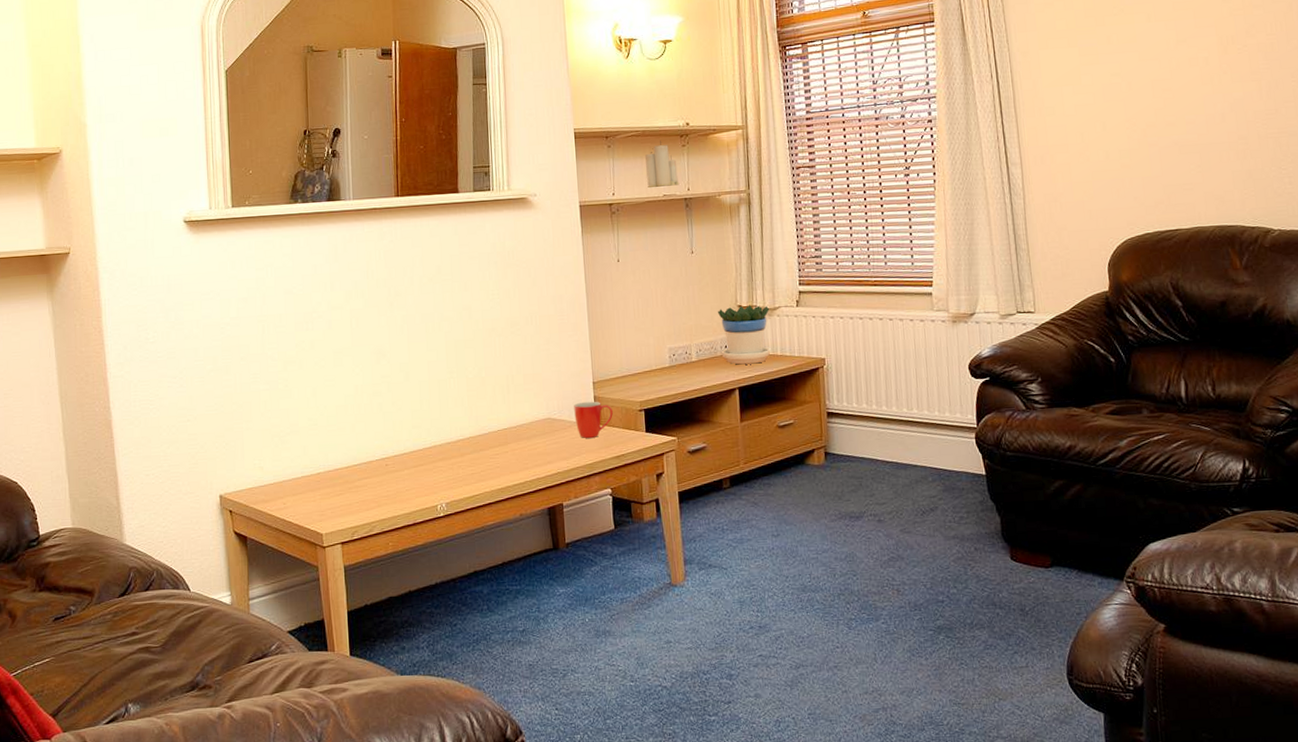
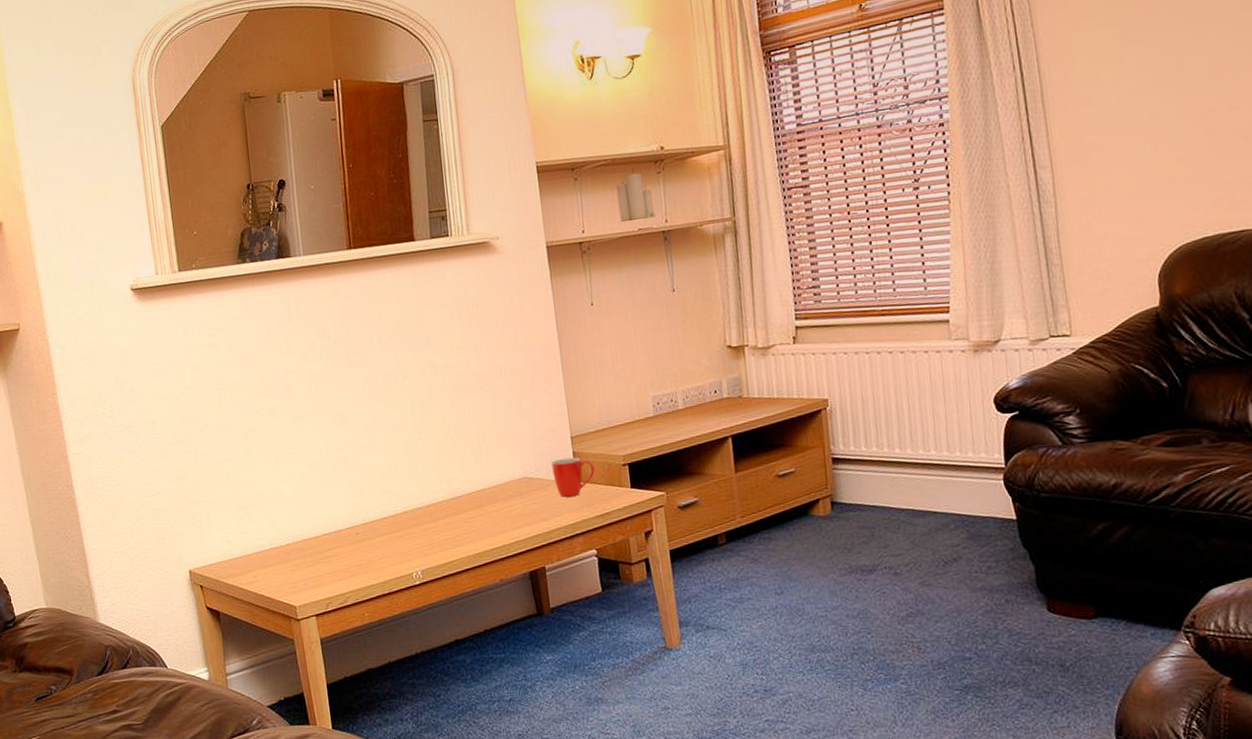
flowerpot: present [718,305,771,365] -> none [705,344,766,411]

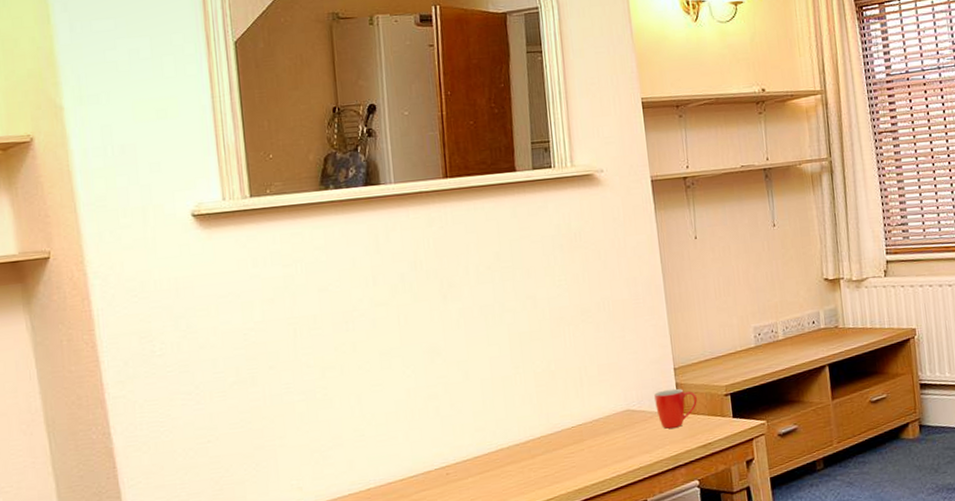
candle: present [616,169,656,223] -> none [720,108,758,160]

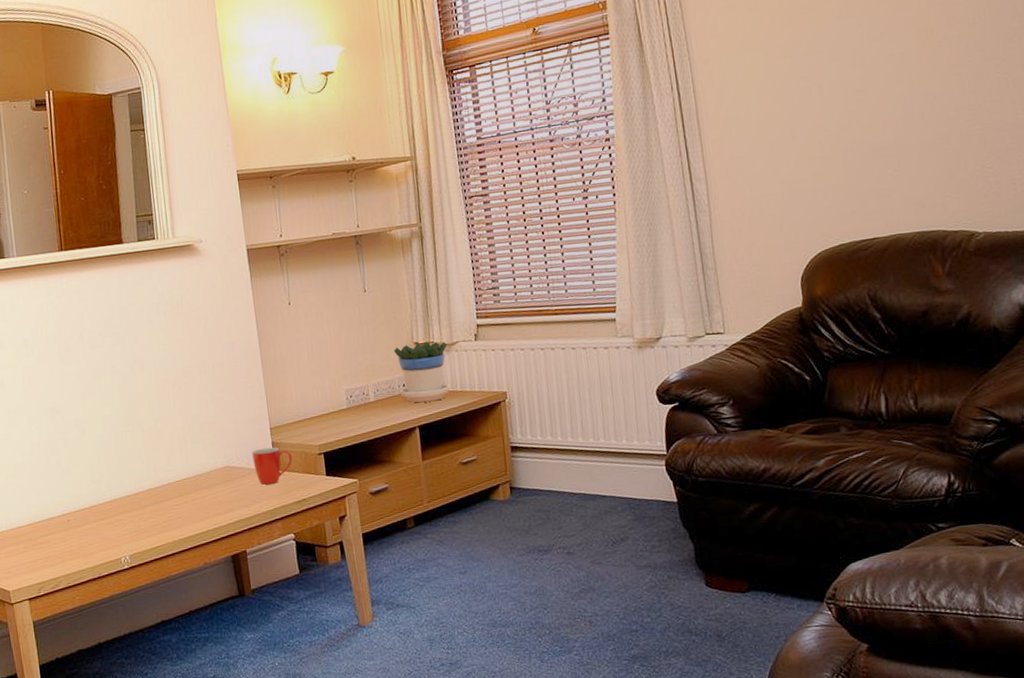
flowerpot: none [804,277,860,341] -> present [394,341,450,403]

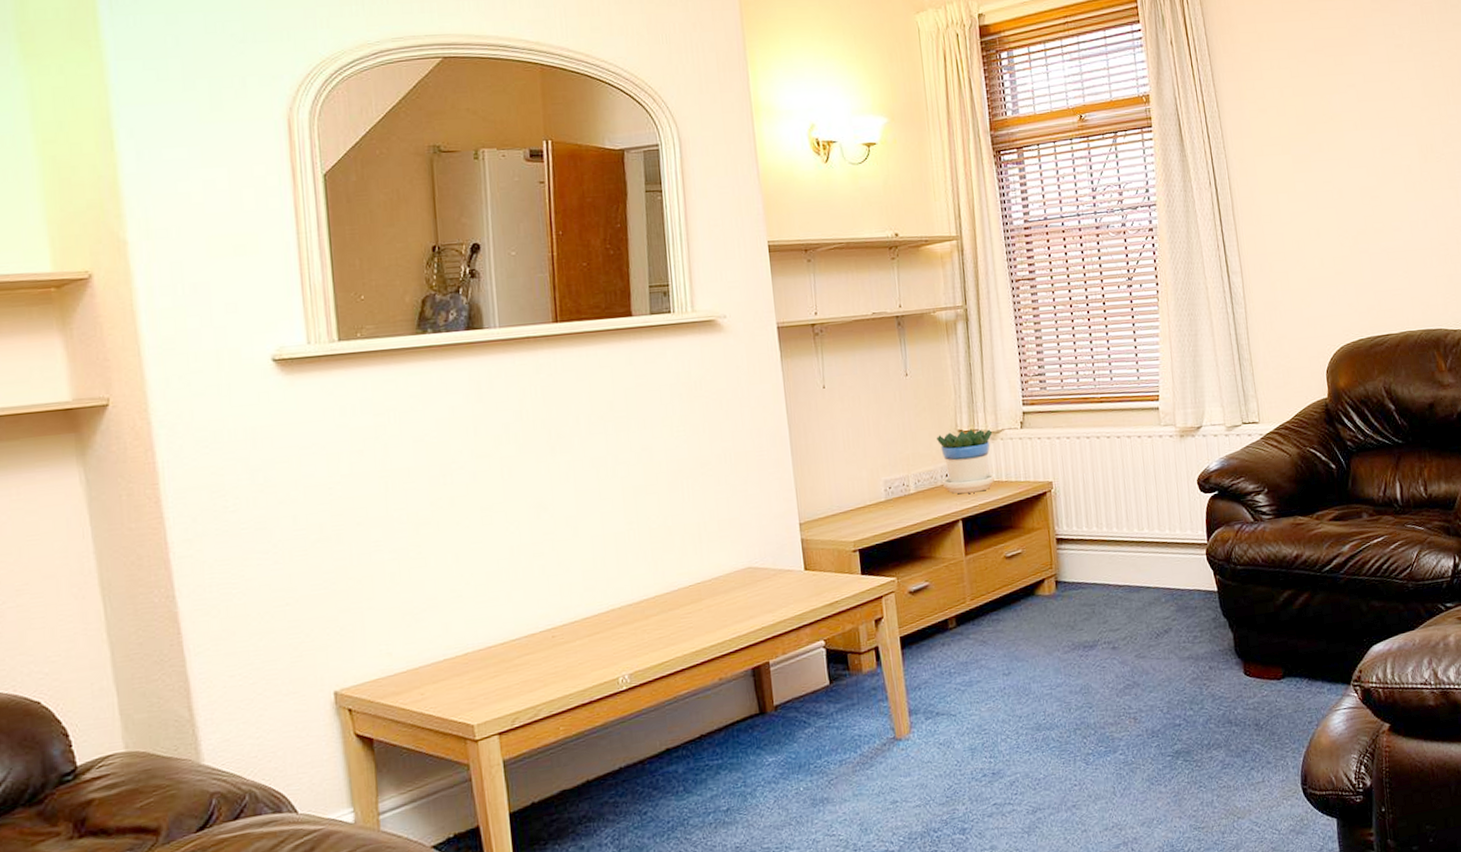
mug: present [252,447,292,485] -> none [778,544,824,587]

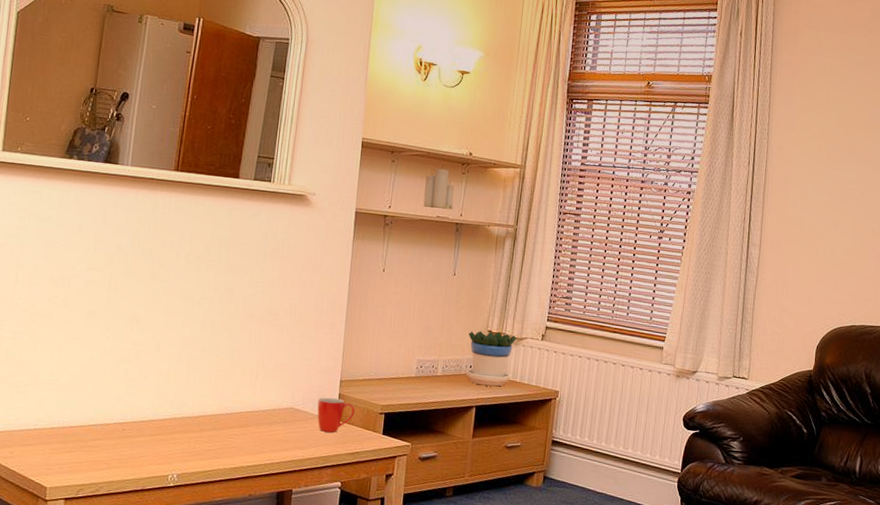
mug: none [778,544,824,587] -> present [317,397,355,432]
candle: none [851,253,890,306] -> present [423,165,455,210]

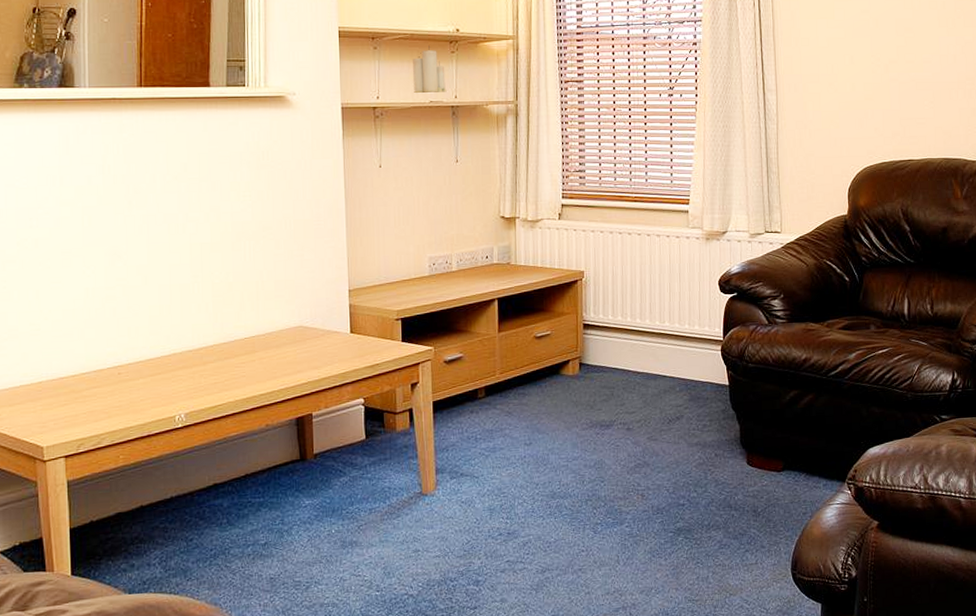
mug: present [317,397,355,432] -> none [328,309,369,347]
flowerpot: present [465,331,516,387] -> none [480,216,531,276]

